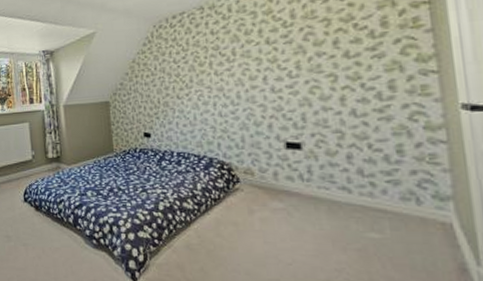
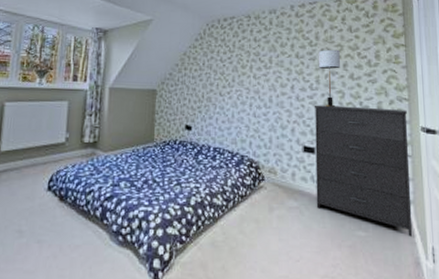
table lamp: none [295,25,328,95] -> present [318,49,340,107]
dresser: none [295,85,454,239] -> present [314,105,413,237]

